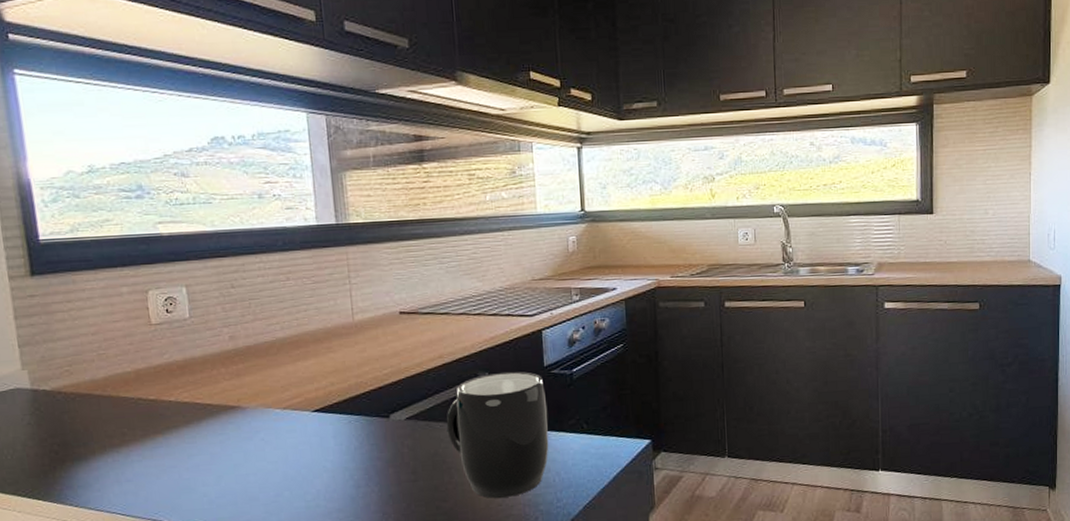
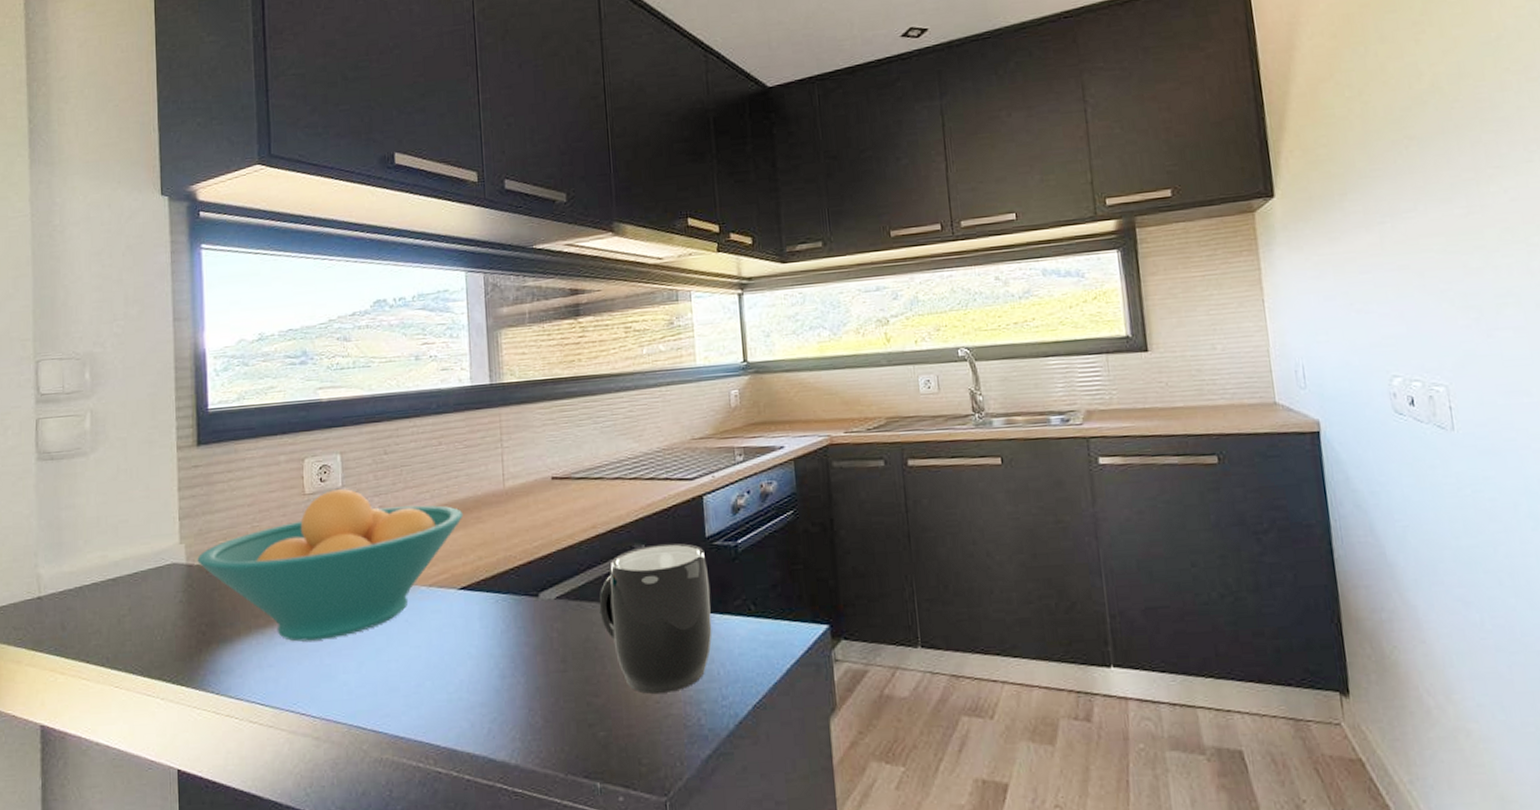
fruit bowl: none [42,320,314,459] -> present [197,489,464,642]

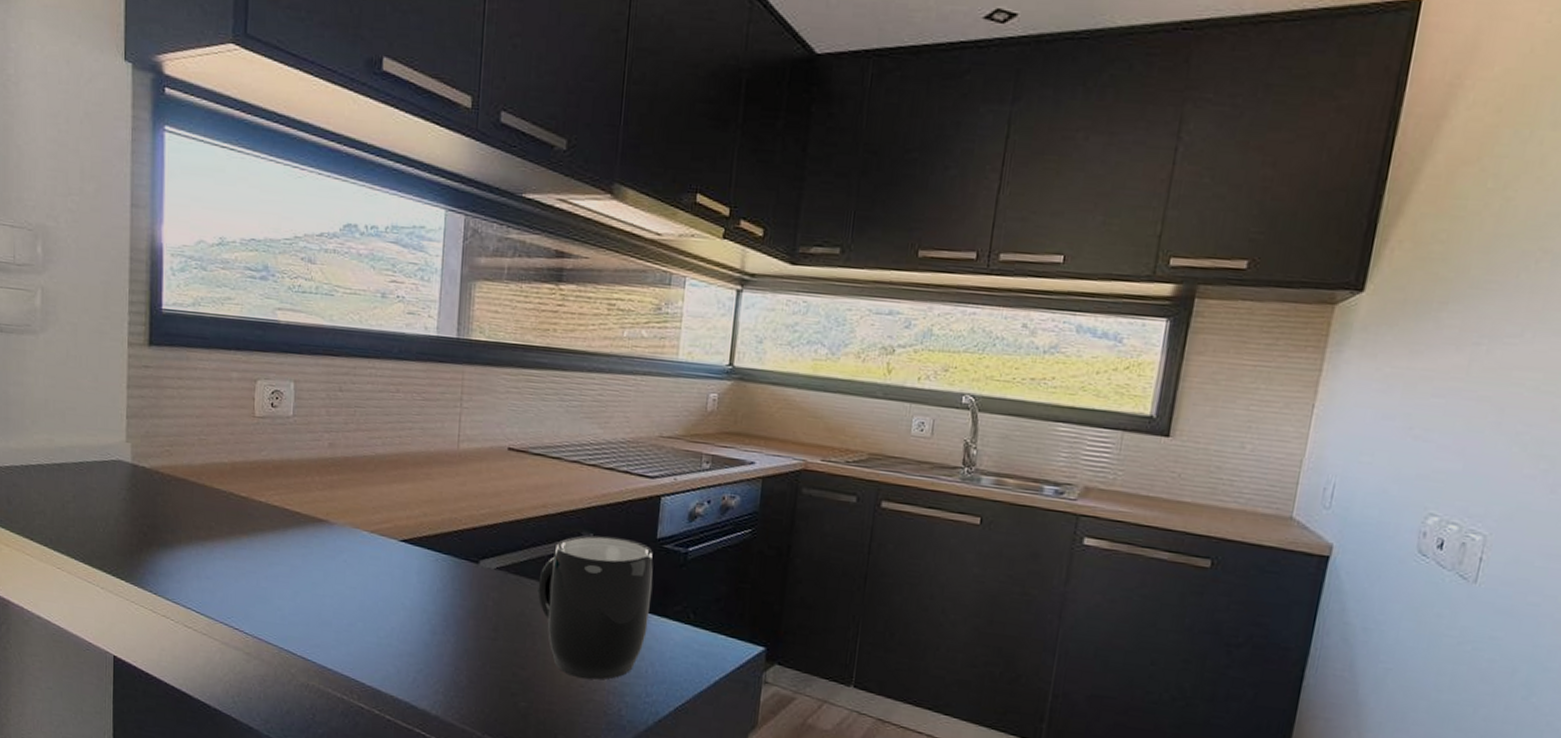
fruit bowl: present [197,489,464,642] -> none [143,417,414,564]

